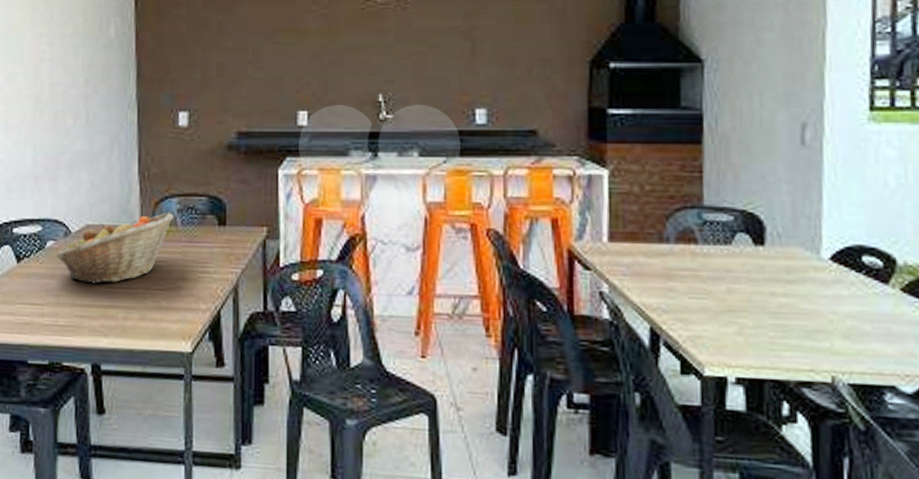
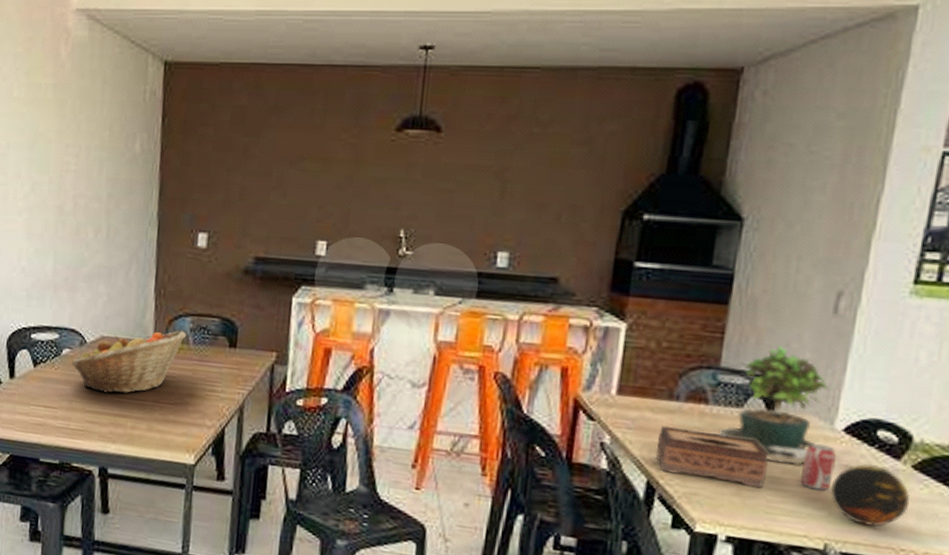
tissue box: none [654,269,765,325] -> present [656,425,769,489]
potted plant: none [712,179,845,298] -> present [718,345,853,468]
beverage can: none [797,274,828,322] -> present [799,443,836,491]
decorative orb: none [827,290,905,354] -> present [829,463,910,527]

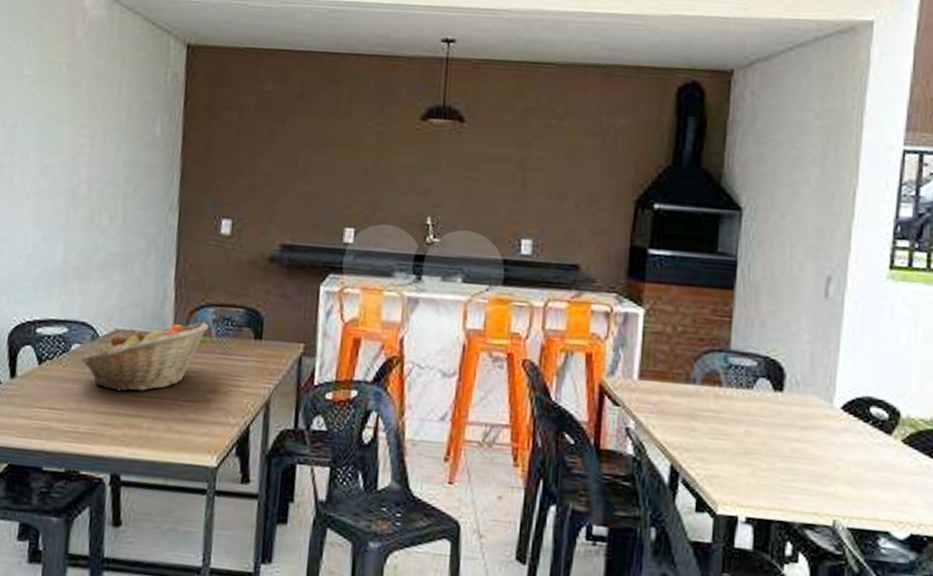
tissue box: present [656,425,769,489] -> none [677,408,779,468]
potted plant: present [718,345,853,468] -> none [733,327,852,445]
beverage can: present [799,443,836,491] -> none [807,421,837,468]
decorative orb: present [829,463,910,527] -> none [834,439,903,501]

